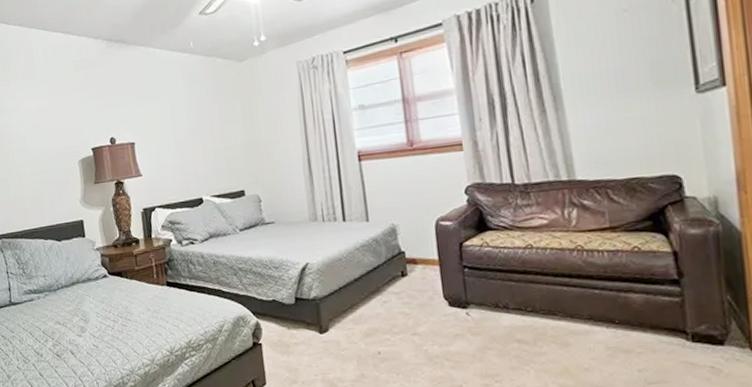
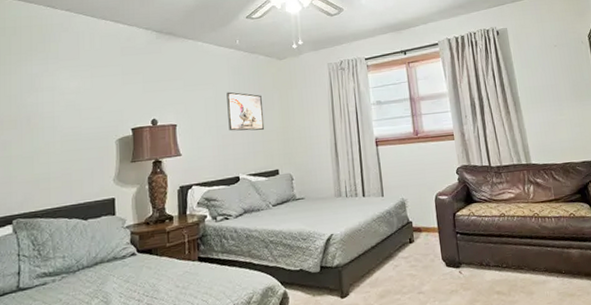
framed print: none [183,103,227,148] -> present [226,92,265,131]

